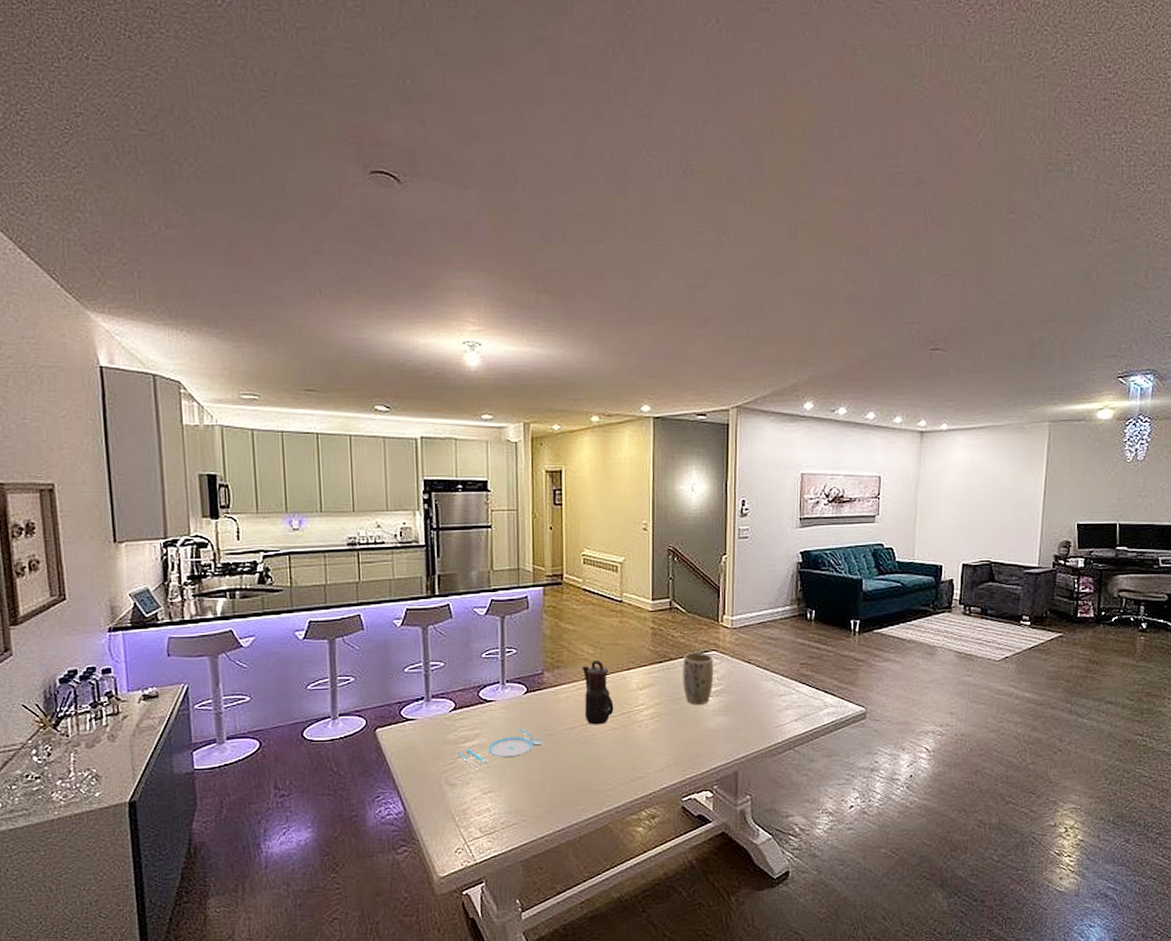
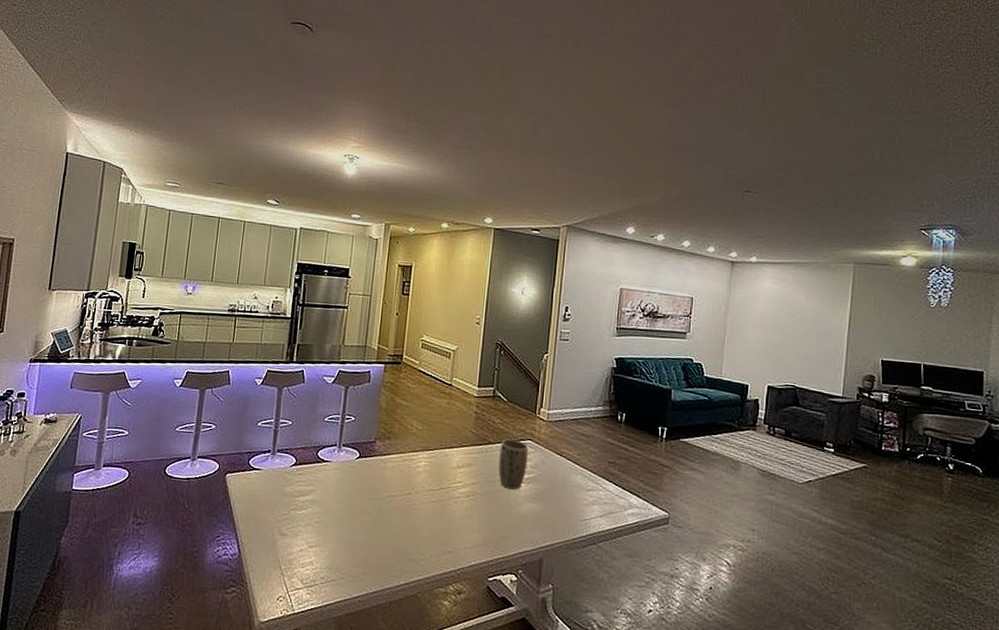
plate: present [457,727,542,769] -> none [291,489,367,523]
teapot: present [582,659,614,725] -> none [407,435,435,497]

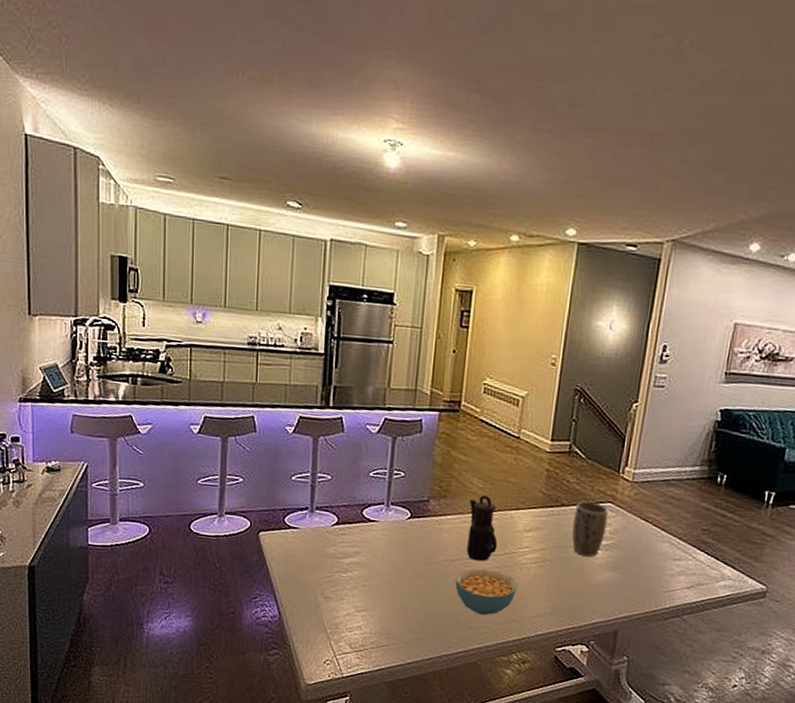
cereal bowl: none [397,503,452,548] -> present [455,568,518,616]
teapot: none [407,435,435,497] -> present [466,494,498,562]

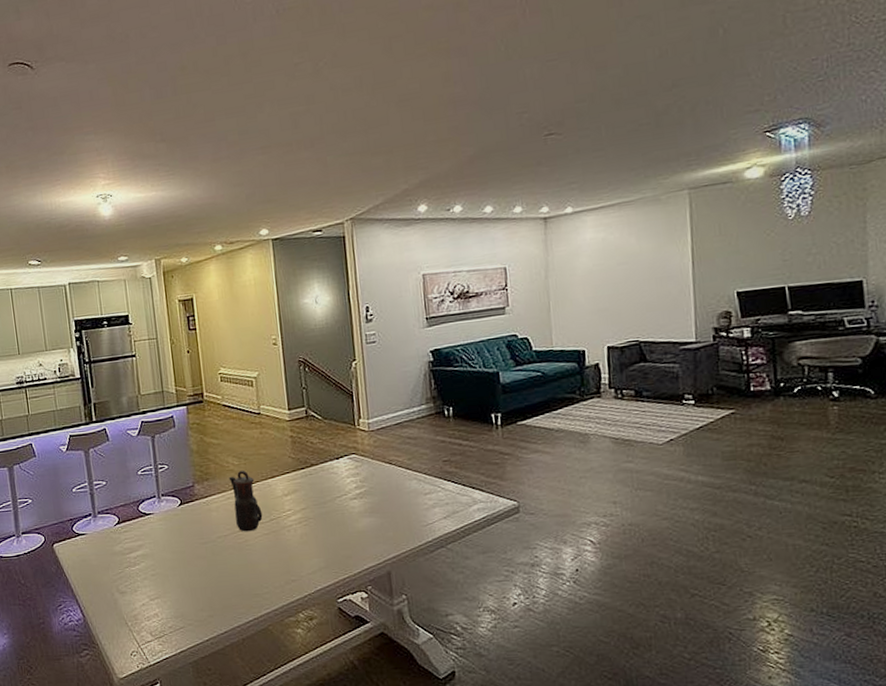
cereal bowl: present [455,568,518,616] -> none [232,537,289,582]
plant pot: present [572,501,609,557] -> none [324,457,357,508]

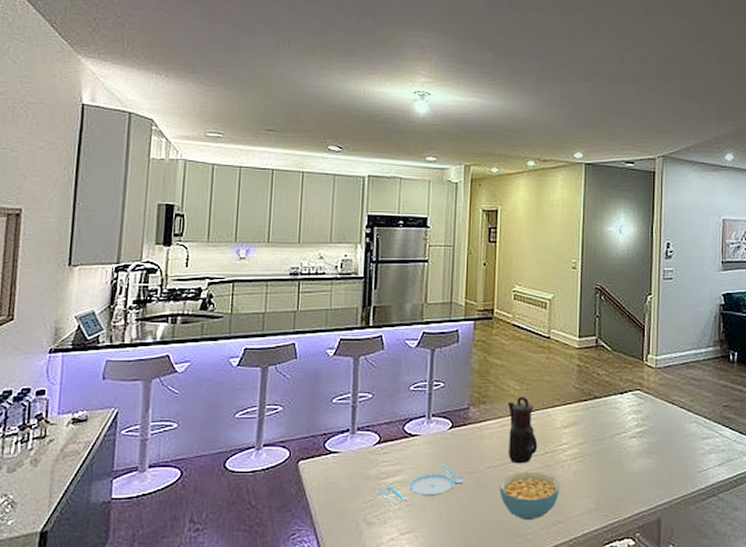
plate: none [124,537,199,577] -> present [377,464,464,507]
cereal bowl: none [232,537,289,582] -> present [500,471,560,521]

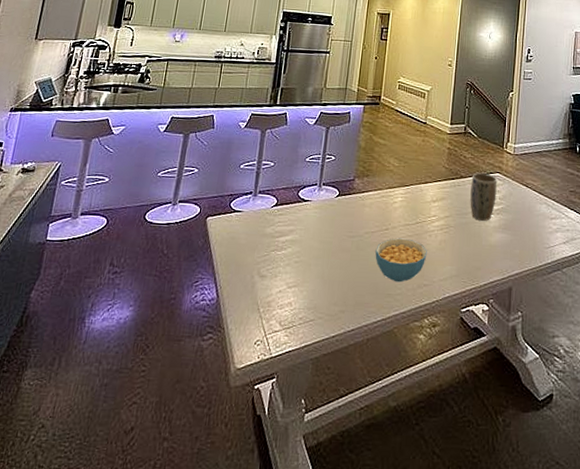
plate: present [377,464,464,507] -> none [271,227,346,263]
teapot: present [507,396,538,464] -> none [384,171,410,232]
plant pot: none [607,392,638,446] -> present [470,173,497,221]

